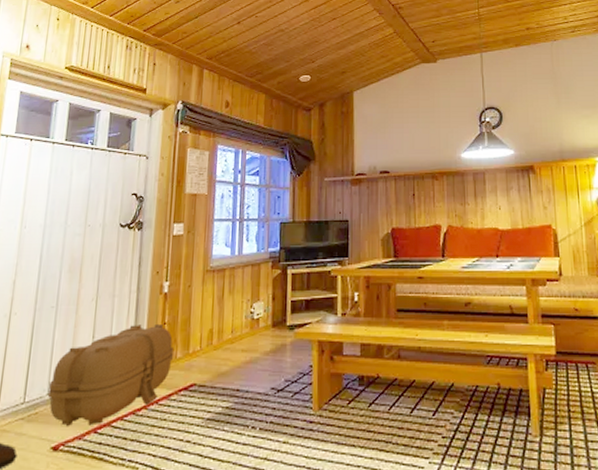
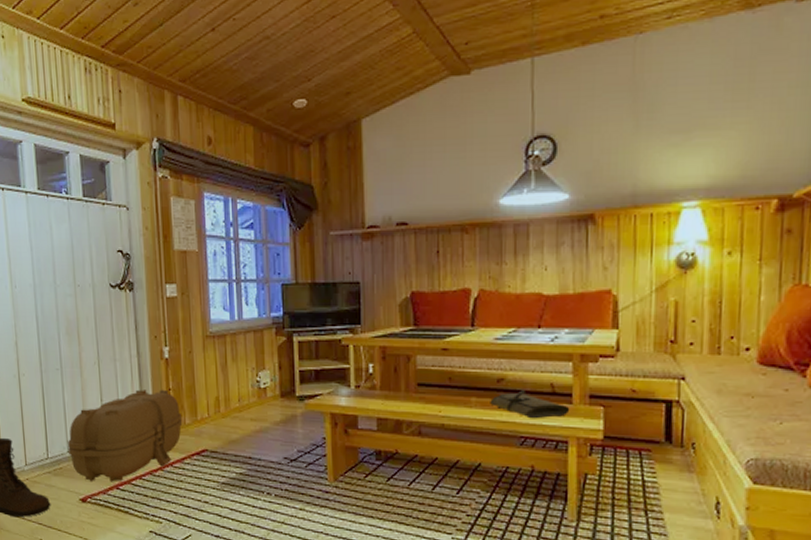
tool roll: none [460,312,527,339] -> present [490,390,570,419]

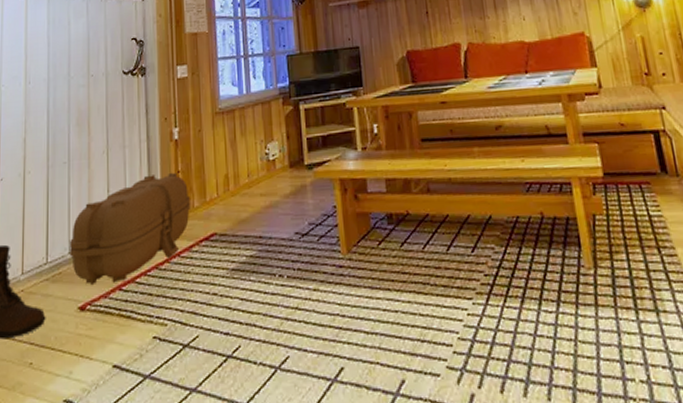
tool roll: present [490,390,570,419] -> none [491,135,568,164]

